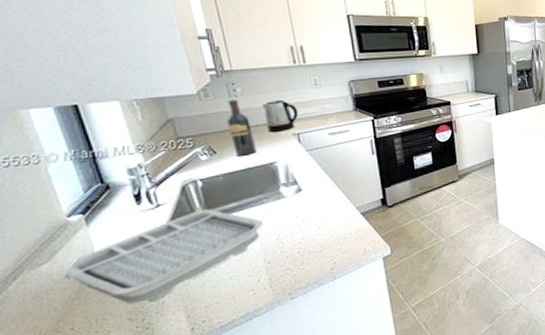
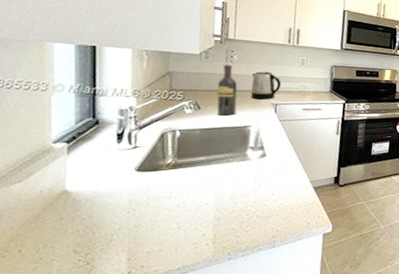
dish rack: present [62,209,263,304] -> none [29,158,223,238]

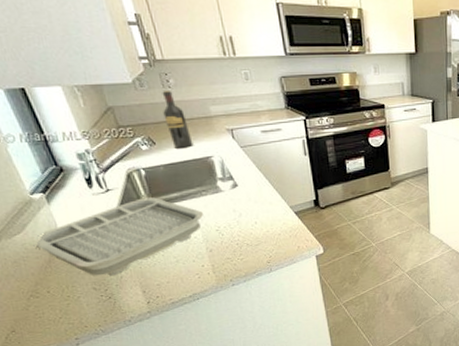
dish rack: none [29,158,223,238] -> present [33,197,203,276]
kettle: present [250,71,281,100] -> none [196,93,231,126]

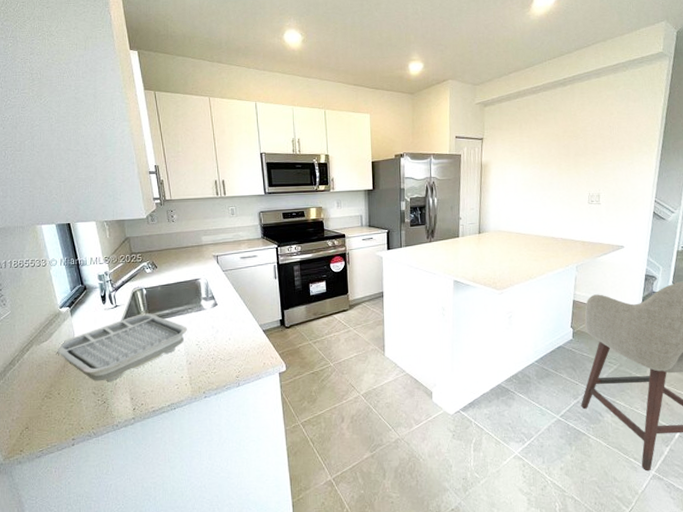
wine bottle: present [162,90,194,148] -> none [166,223,186,272]

